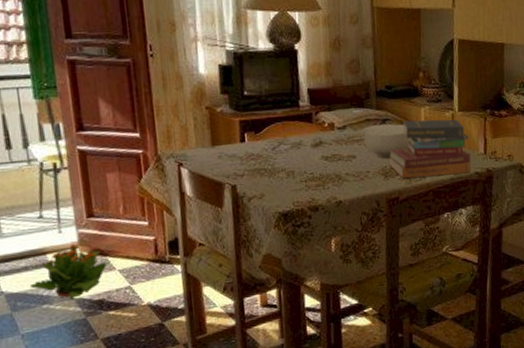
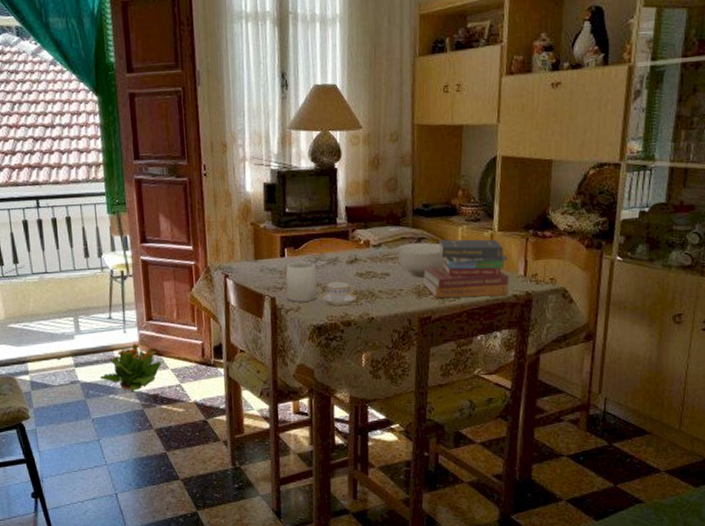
mug: none [246,146,282,189] -> present [285,261,318,302]
teacup: none [284,165,323,191] -> present [319,281,357,306]

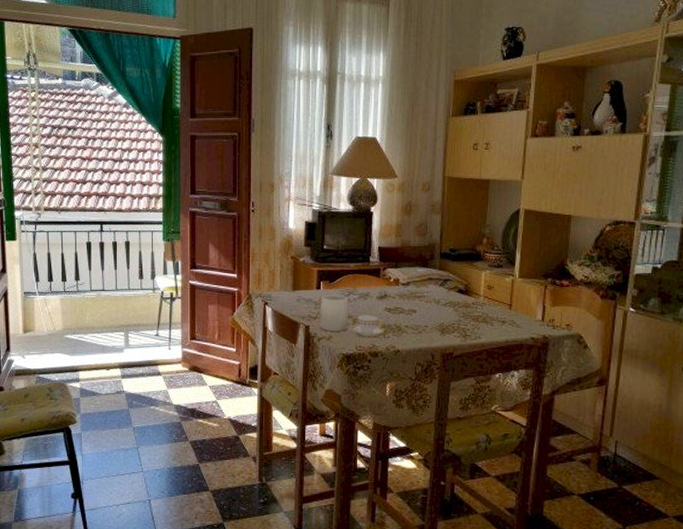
potted flower: present [100,344,161,393] -> none [144,360,200,405]
bowl: present [397,242,445,278] -> none [424,283,469,316]
books: present [423,239,509,298] -> none [447,282,528,338]

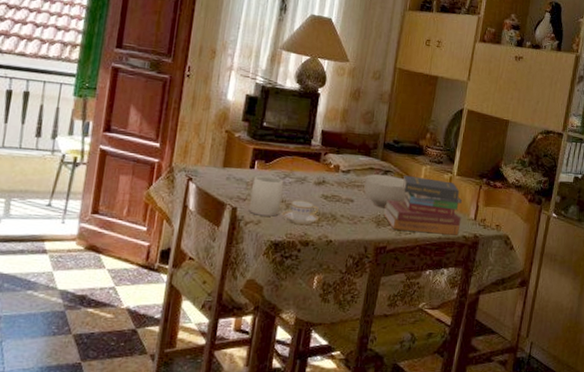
bowl: none [424,283,469,316] -> present [364,173,407,208]
books: none [447,282,528,338] -> present [384,175,462,235]

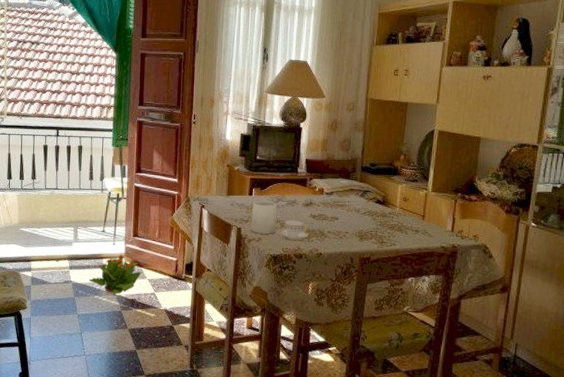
potted flower: none [21,237,98,291] -> present [89,255,141,296]
bowl: present [364,173,407,208] -> none [346,194,386,224]
books: present [384,175,462,235] -> none [366,194,439,246]

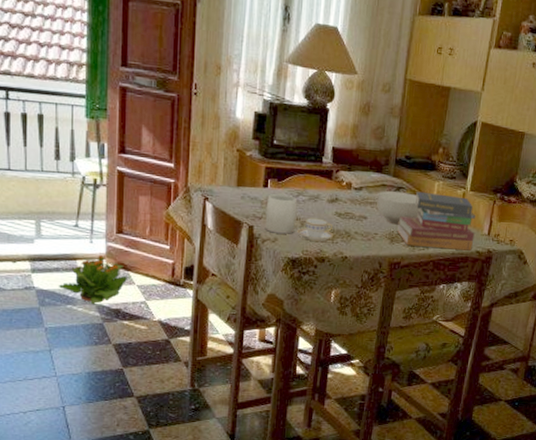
bowl: none [346,194,386,224] -> present [376,190,420,225]
books: none [366,194,439,246] -> present [397,191,475,251]

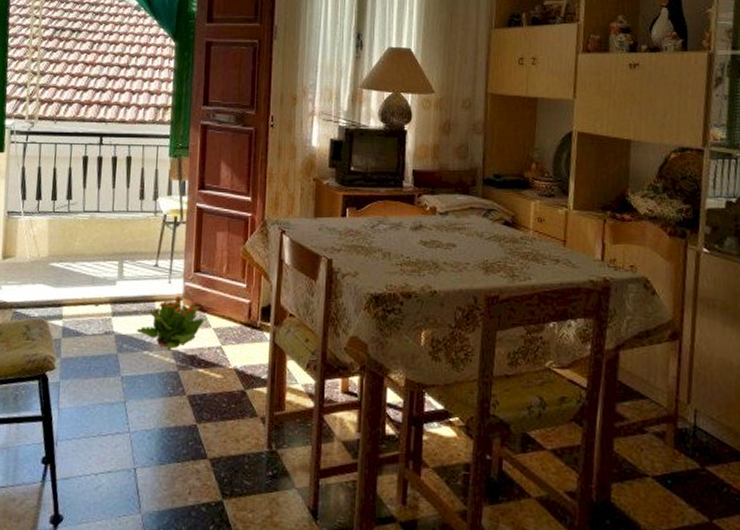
mug: present [265,193,298,234] -> none [344,223,378,267]
teacup: present [297,218,334,242] -> none [379,248,419,275]
bowl: present [376,190,420,225] -> none [465,213,516,252]
books: present [397,191,475,251] -> none [492,213,585,280]

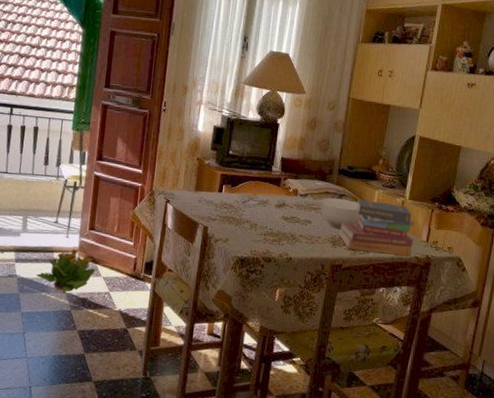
bowl: none [465,213,516,252] -> present [320,197,361,230]
books: none [492,213,585,280] -> present [339,198,414,256]

